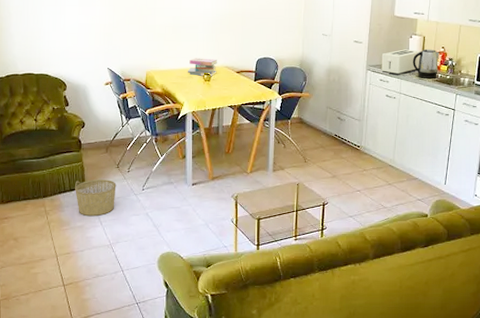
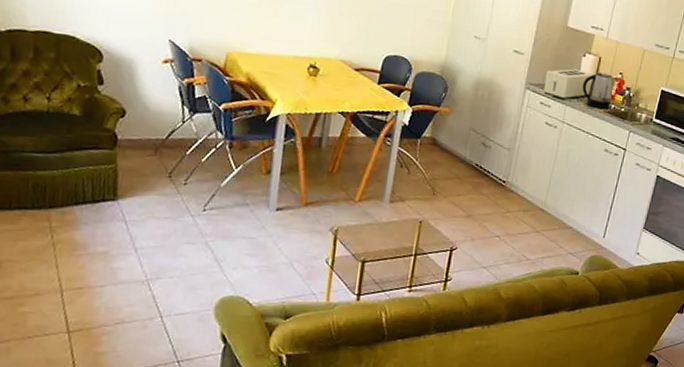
basket: present [75,180,117,217] -> none [100,189,165,241]
books: present [187,58,217,77] -> none [285,43,330,72]

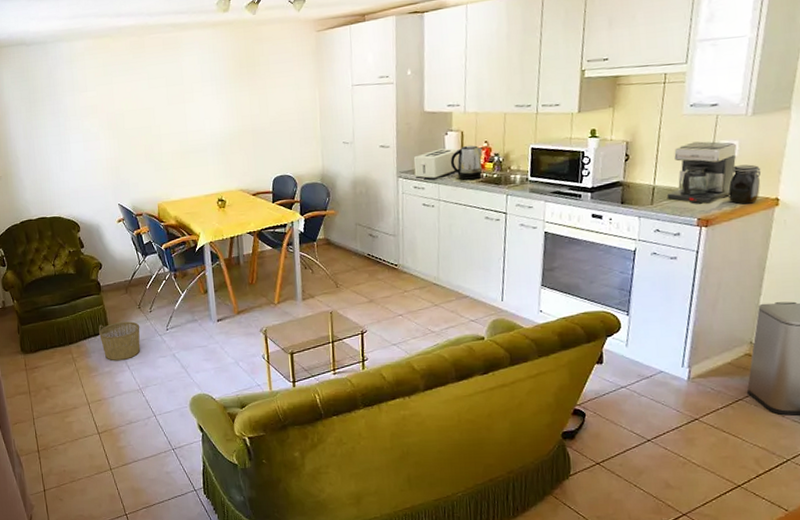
basket: none [100,189,165,241] -> present [99,321,141,361]

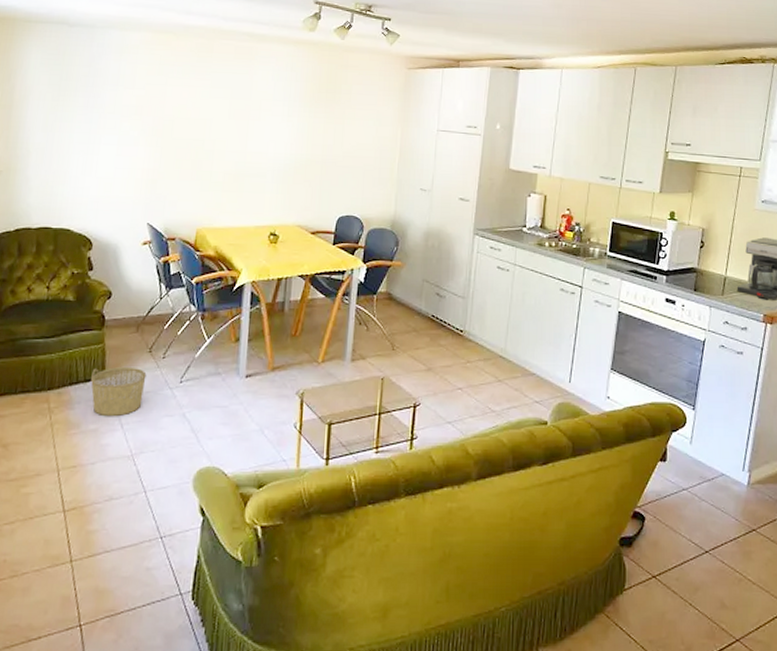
toaster: present [413,148,460,180] -> none [492,210,541,243]
kettle: present [450,144,483,180] -> none [530,210,564,247]

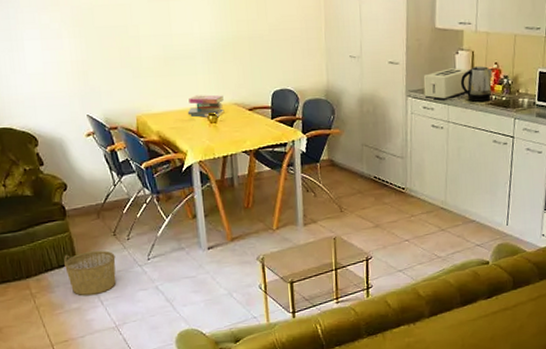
books: none [248,213,288,238] -> present [187,94,225,118]
toaster: none [492,210,541,243] -> present [423,68,470,101]
kettle: none [530,210,564,247] -> present [460,65,492,102]

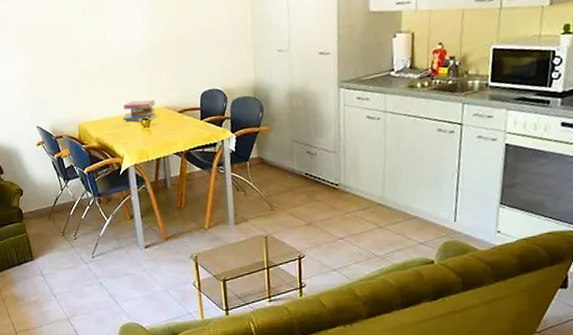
basket: present [64,251,116,296] -> none [23,249,67,290]
toaster: present [423,68,470,101] -> none [356,52,410,90]
kettle: present [460,65,492,102] -> none [398,47,436,88]

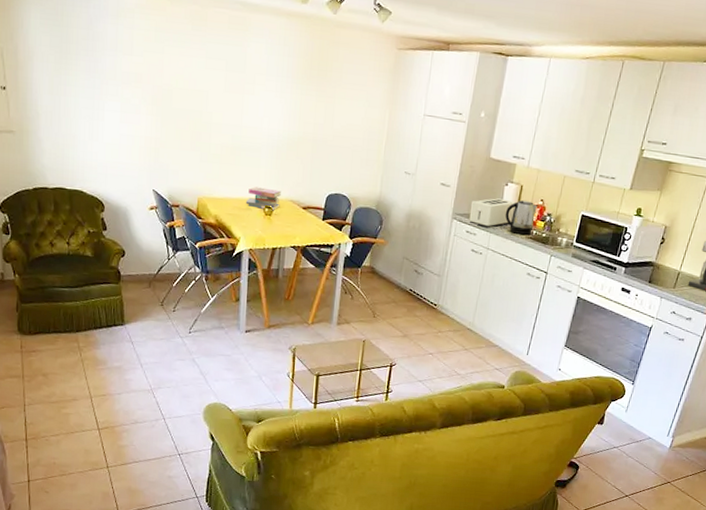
toaster: none [356,52,410,90] -> present [469,198,516,228]
kettle: none [398,47,436,88] -> present [505,199,537,235]

